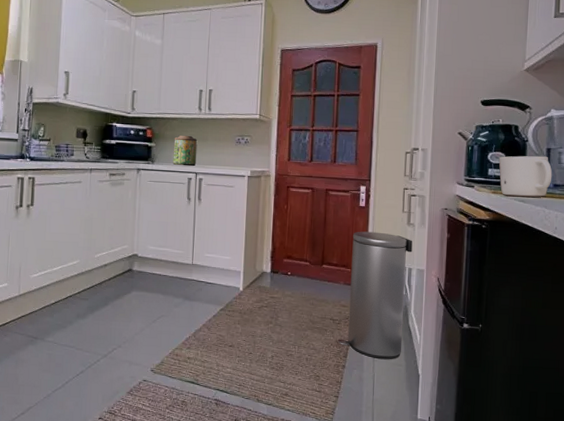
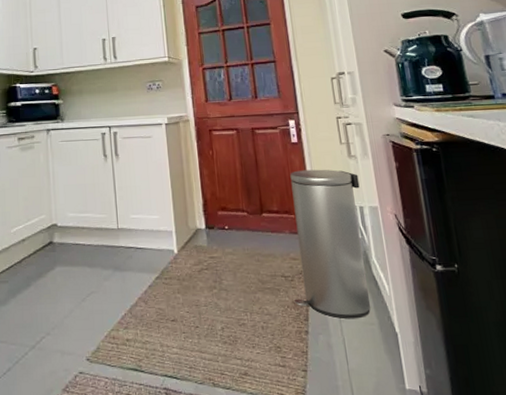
canister: present [172,136,197,167] -> none [81,88,108,121]
mug: present [498,156,552,198] -> none [434,64,499,113]

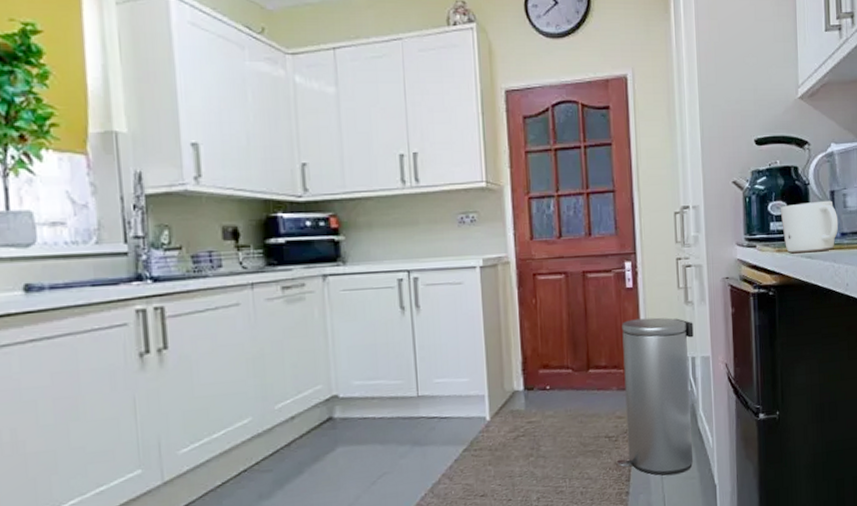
mug: none [434,64,499,113] -> present [780,200,839,254]

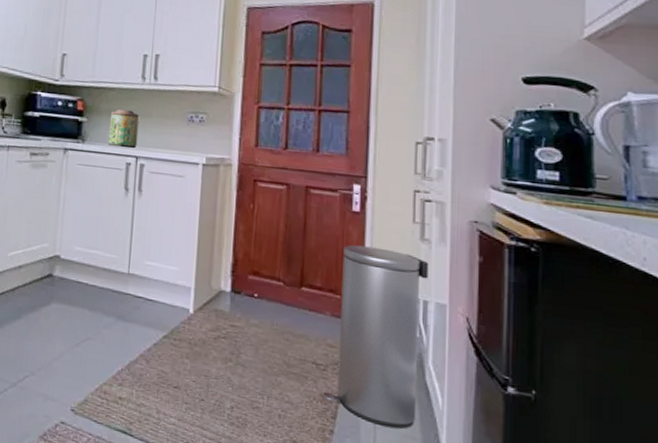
canister: none [371,220,406,264] -> present [107,110,139,149]
mug: present [780,200,839,254] -> none [551,153,635,214]

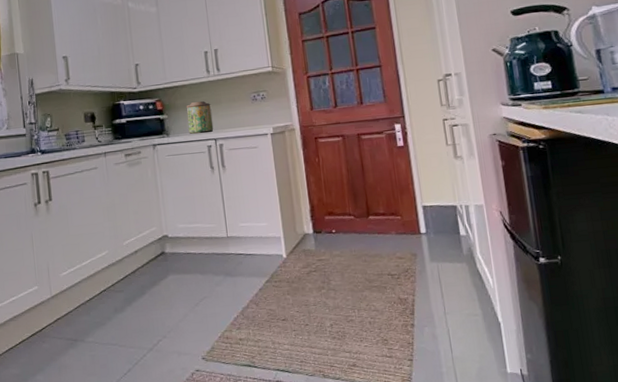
pedal bin: present [322,245,429,429] -> none [396,171,475,312]

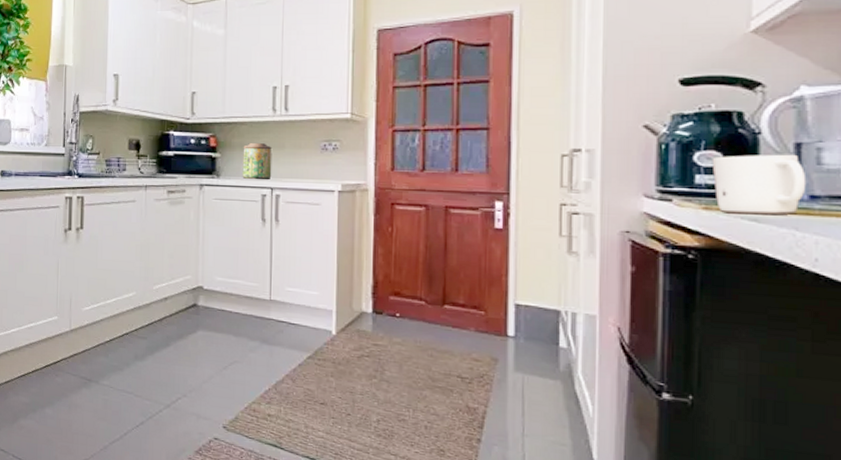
mug: none [543,58,609,110] -> present [711,154,807,215]

